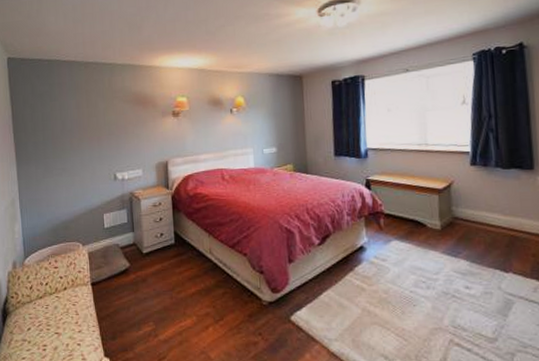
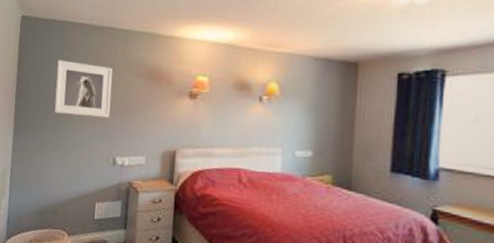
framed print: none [49,94,105,142] -> present [54,60,112,118]

